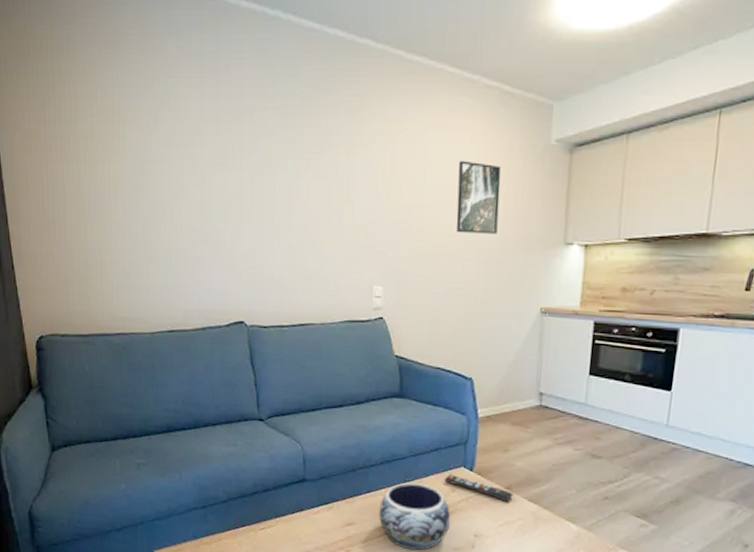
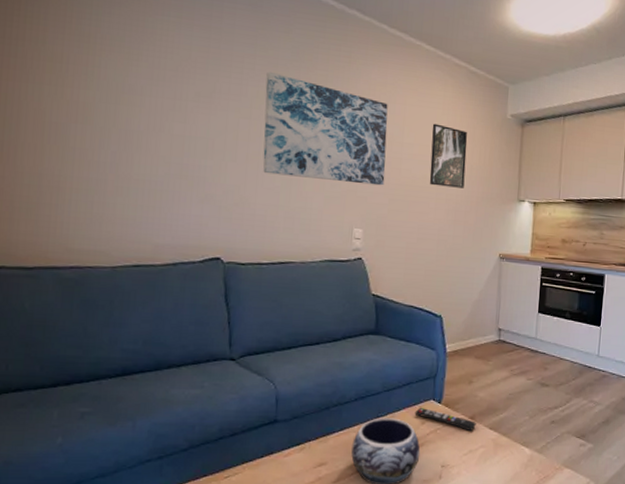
wall art: none [276,123,407,238] -> present [263,71,388,186]

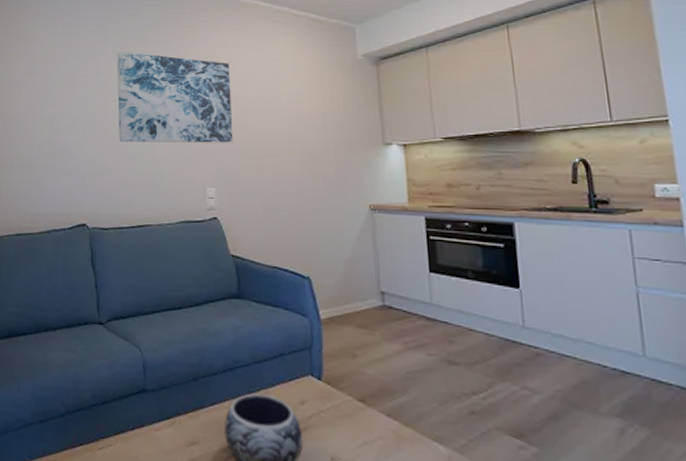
remote control: present [414,407,476,432] -> none [291,383,369,418]
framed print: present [429,123,468,188] -> none [276,75,318,137]

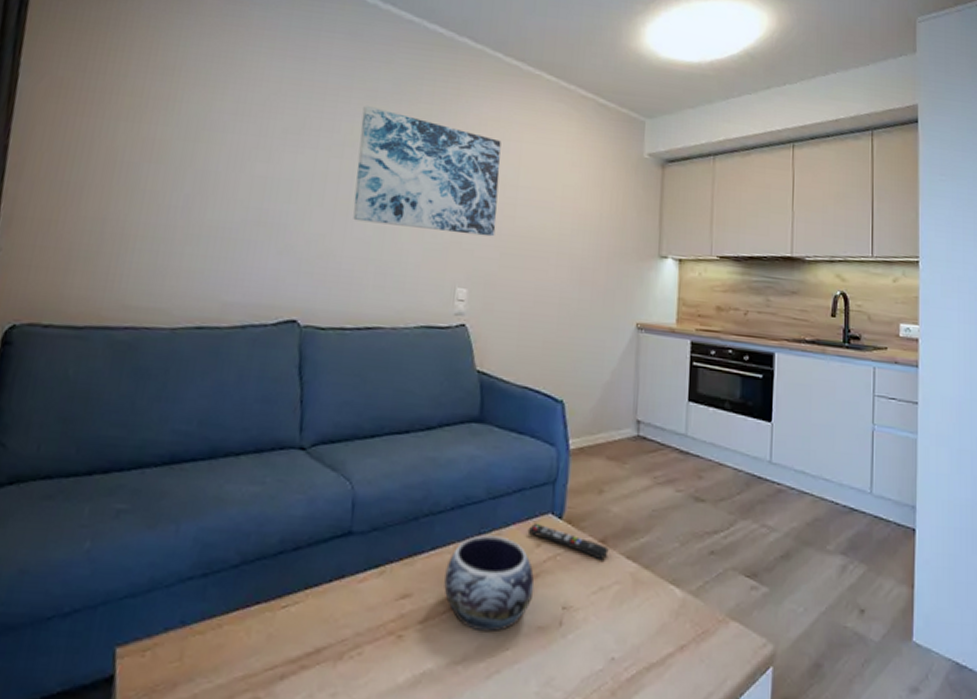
remote control: none [291,383,369,418] -> present [527,522,609,561]

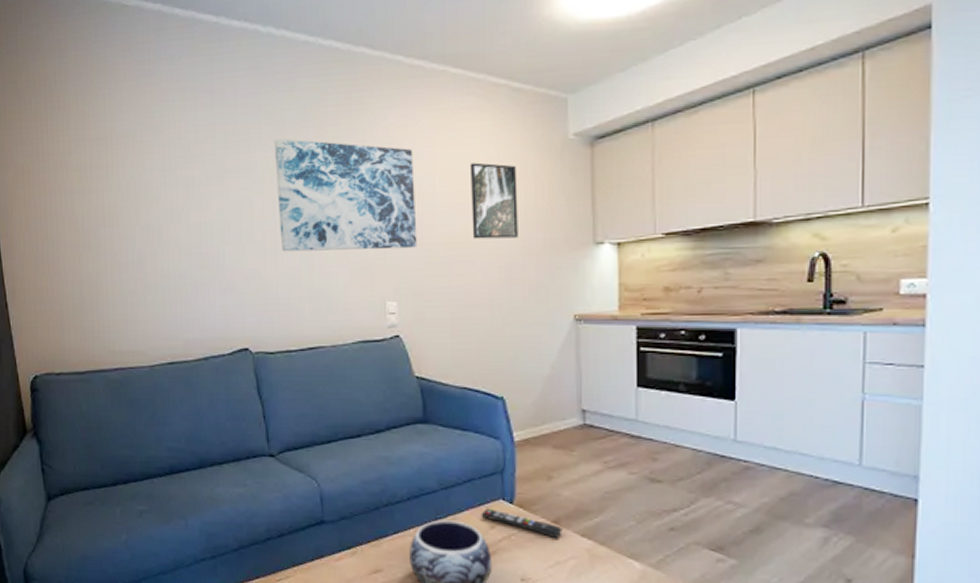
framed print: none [549,163,596,241] -> present [469,162,518,240]

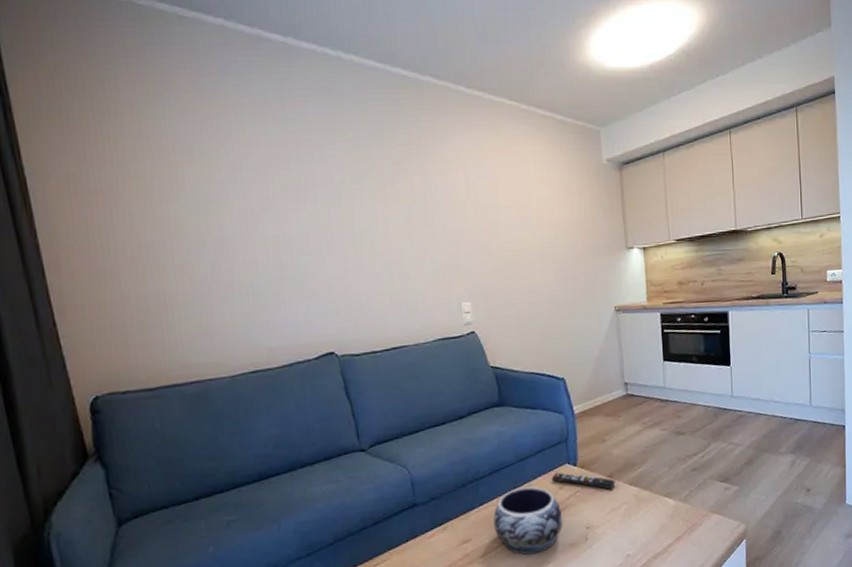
wall art: present [274,138,418,252] -> none [349,155,486,261]
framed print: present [469,162,518,240] -> none [526,181,568,247]

